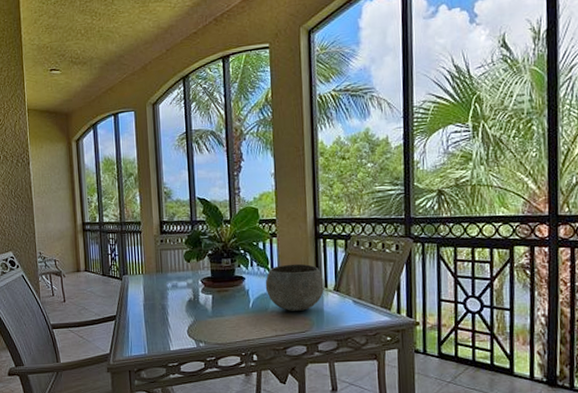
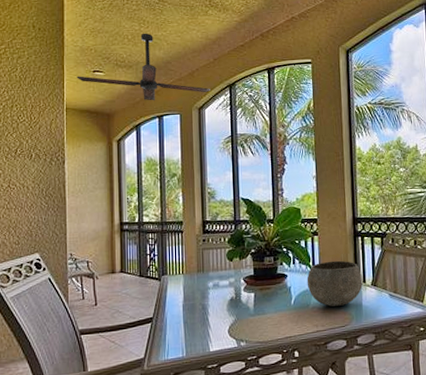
ceiling fan: none [35,25,164,98] -> present [76,33,210,101]

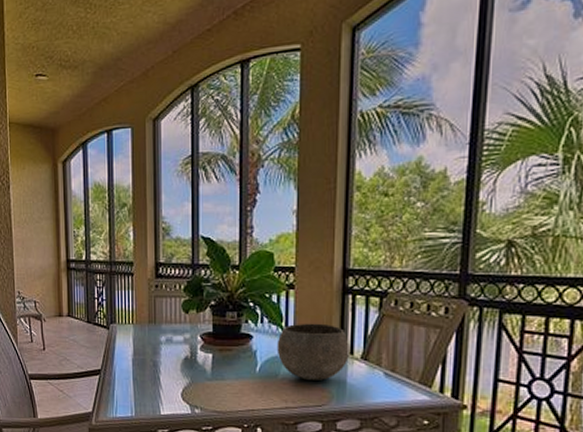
ceiling fan: present [76,33,210,101] -> none [18,20,168,111]

